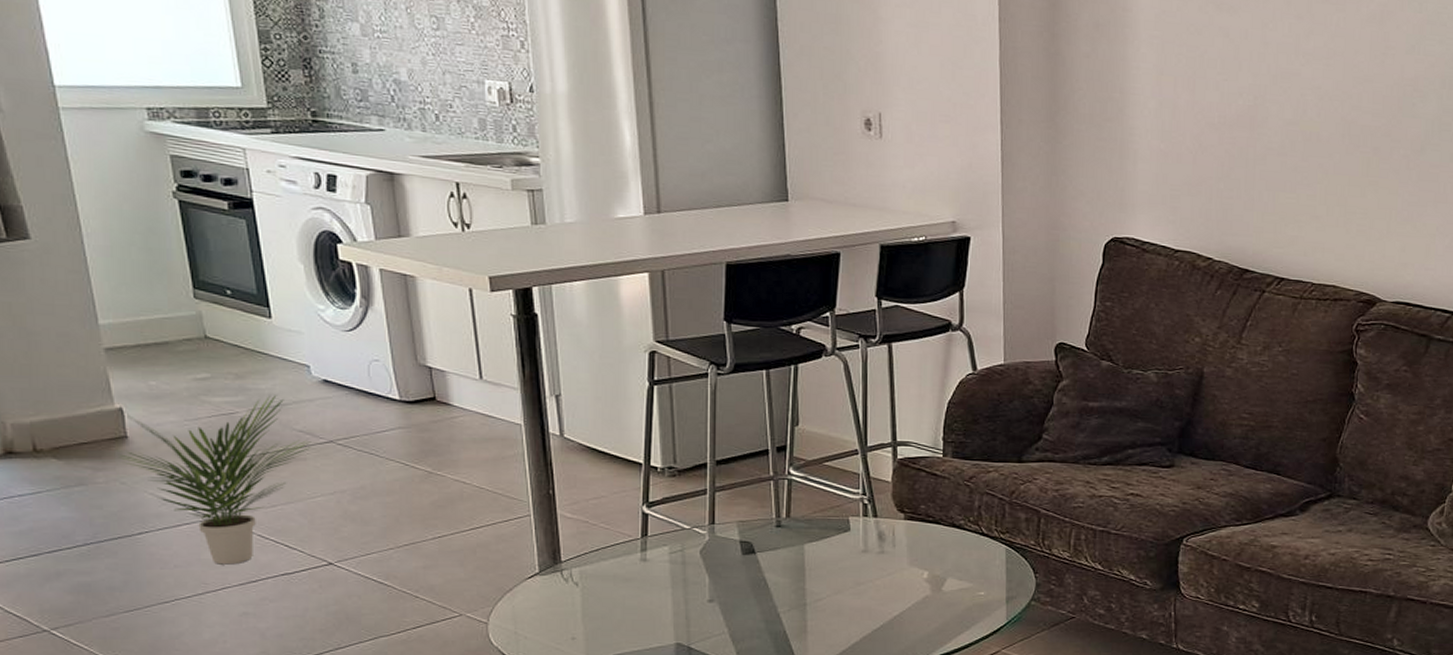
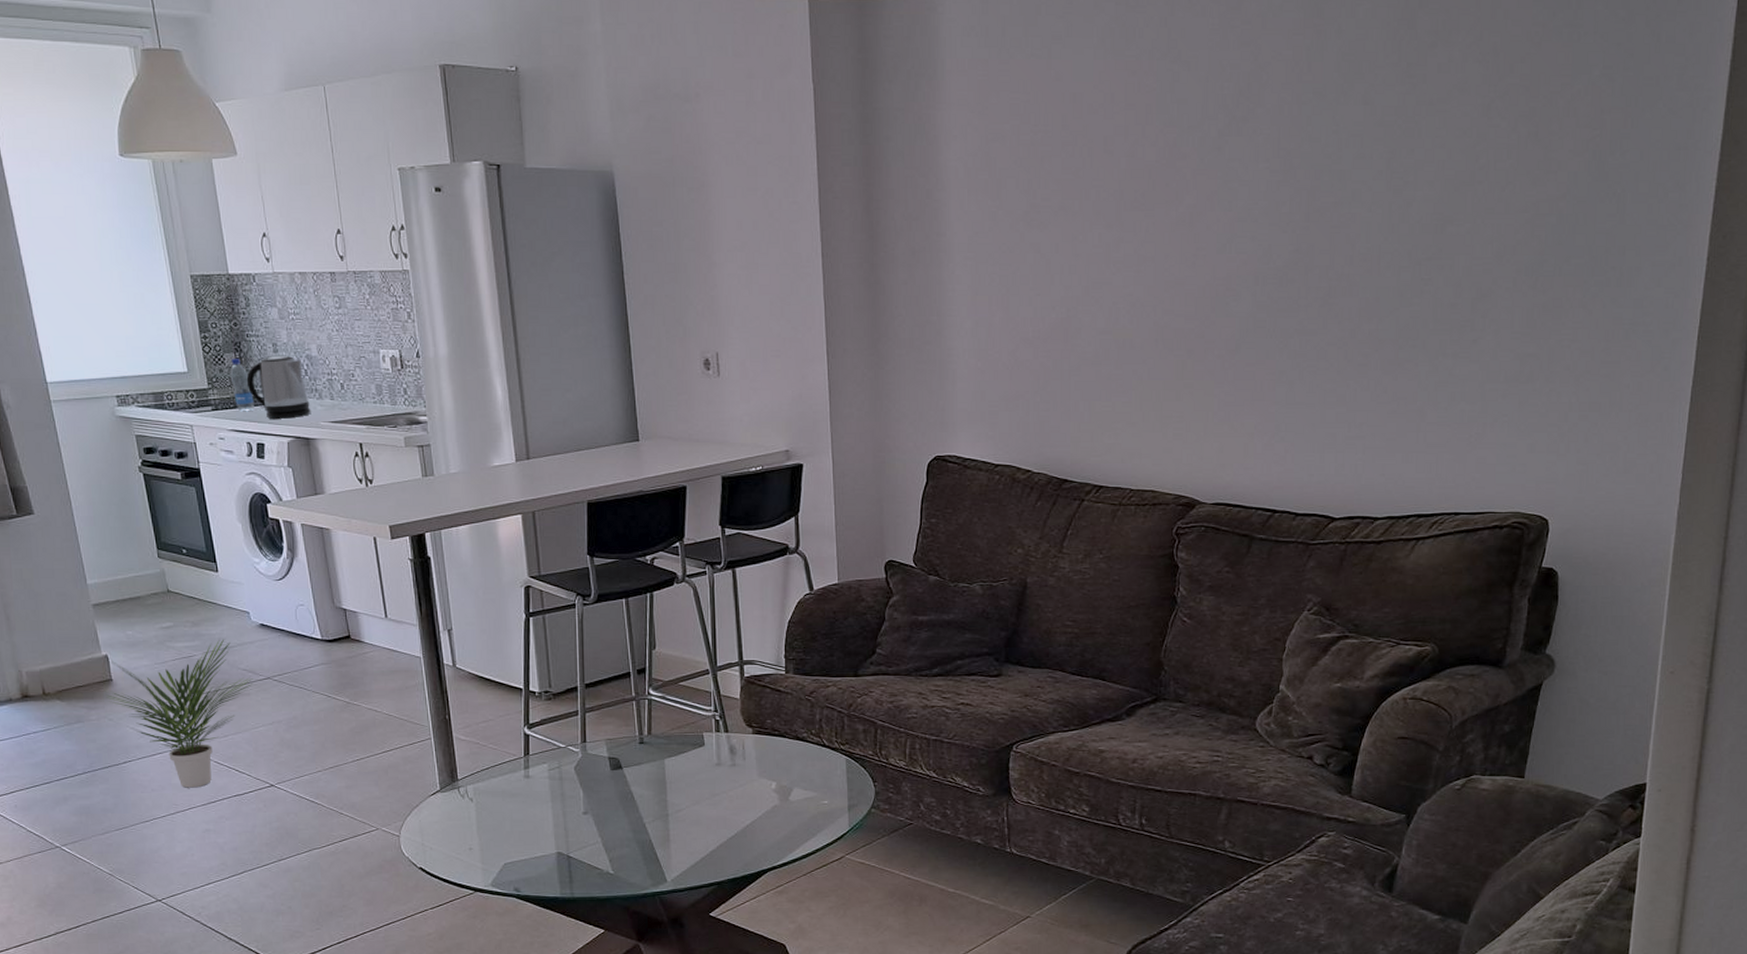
bottle: none [296,76,326,138] -> present [230,359,254,412]
kettle: none [317,76,397,149] -> present [246,355,311,420]

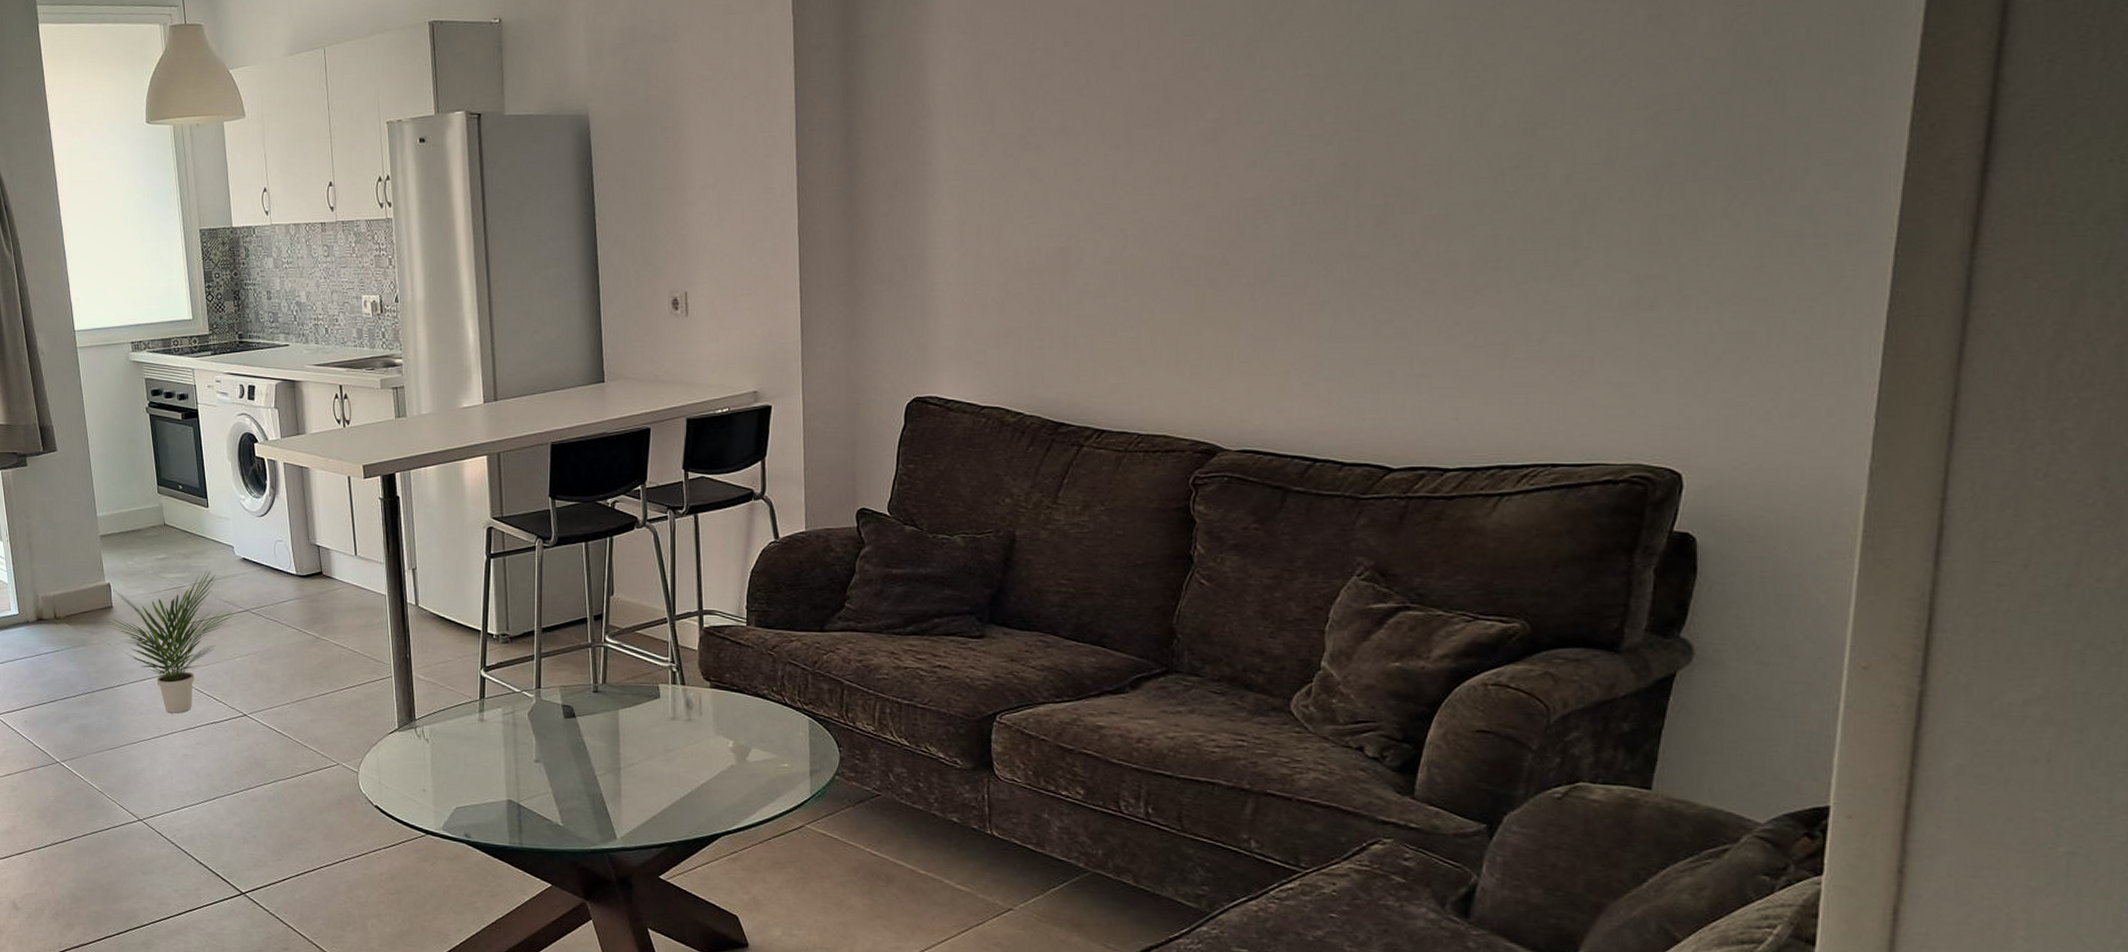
bottle: present [230,359,254,412] -> none [229,306,248,356]
kettle: present [246,355,311,420] -> none [242,302,298,363]

